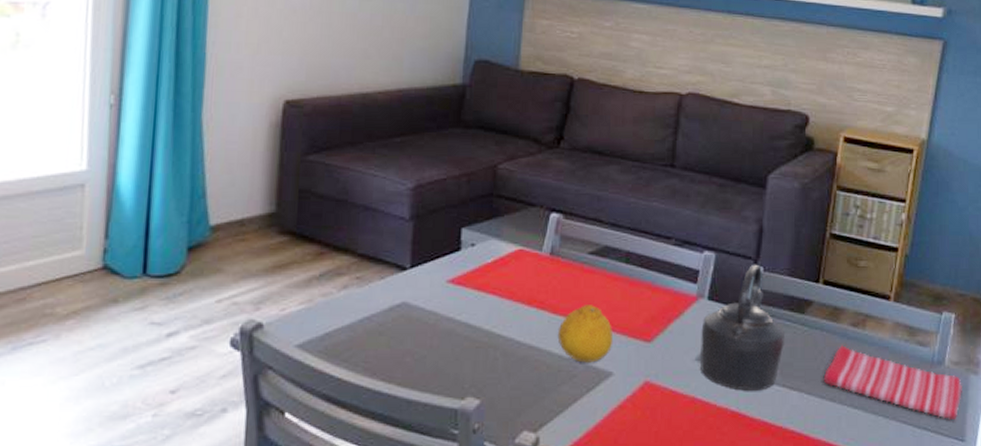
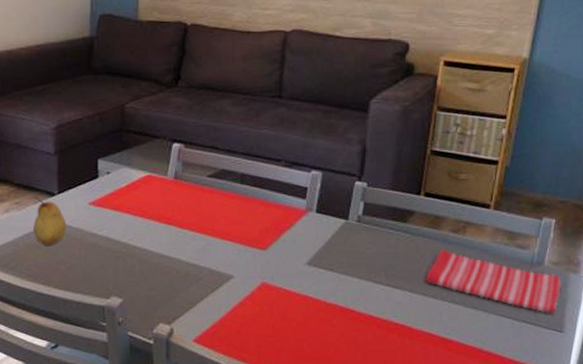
fruit: none [376,269,418,332] -> present [33,195,67,246]
fruit: present [557,305,614,363] -> none [184,220,233,268]
kettle: present [700,264,784,391] -> none [311,180,388,290]

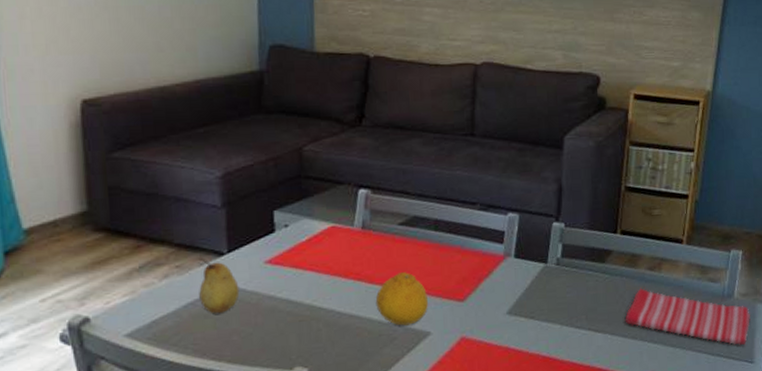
fruit: none [184,220,233,268] -> present [375,272,429,326]

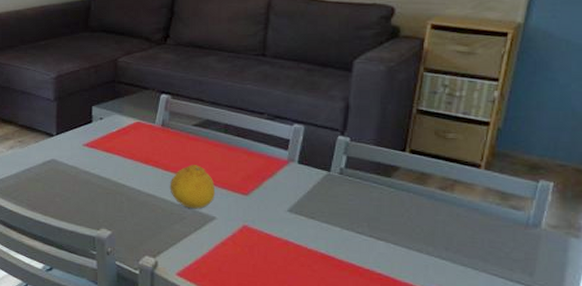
fruit: present [198,256,240,314] -> none [34,136,63,180]
dish towel: present [625,288,750,345] -> none [410,205,561,276]

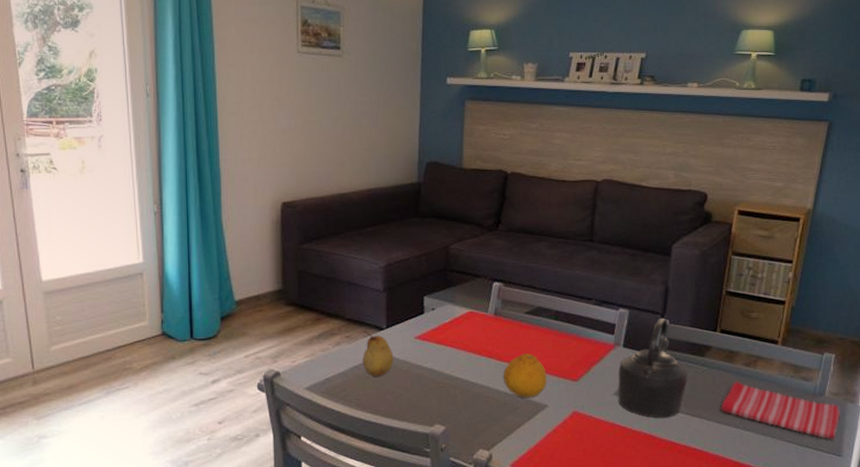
fruit: none [34,136,63,180] -> present [363,330,394,377]
kettle: none [292,135,371,239] -> present [618,318,687,418]
dish towel: none [410,205,561,276] -> present [720,381,840,439]

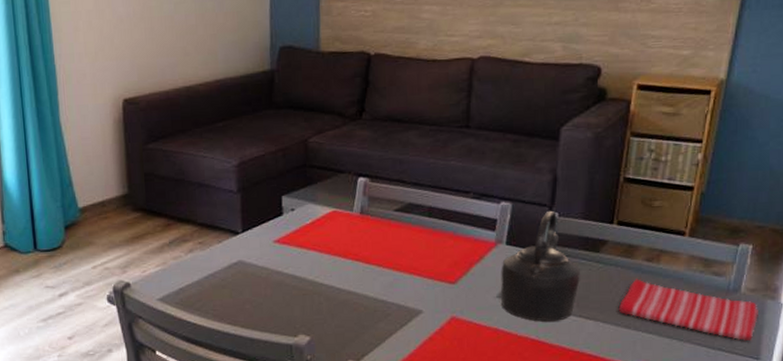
fruit: present [363,330,394,377] -> none [217,235,252,285]
fruit: present [503,353,547,398] -> none [371,254,422,304]

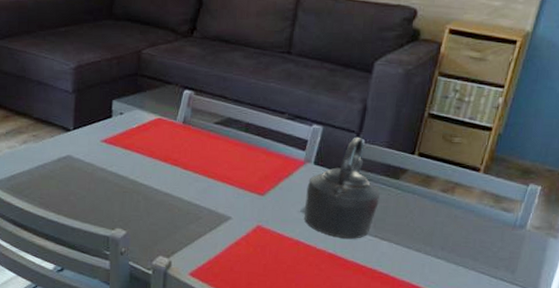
dish towel: present [618,279,758,341] -> none [411,207,541,274]

